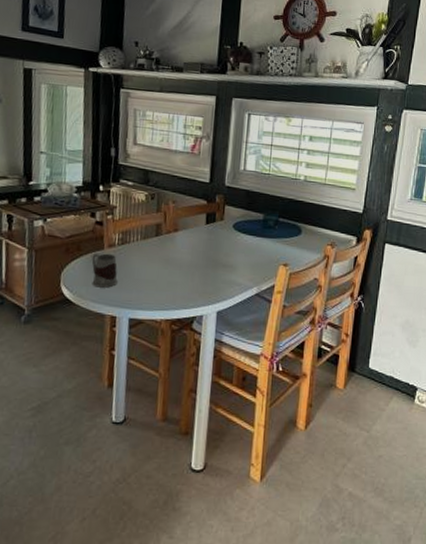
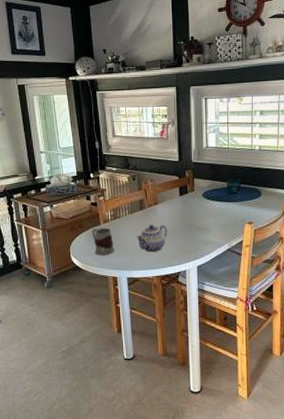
teapot: none [146,255,186,290] -> present [136,224,168,253]

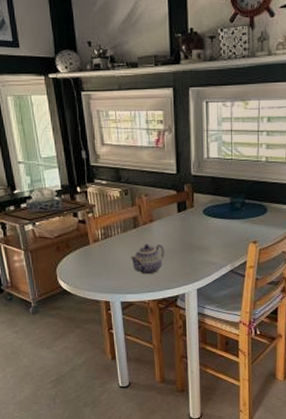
mug: present [92,228,115,255] -> none [80,248,107,278]

